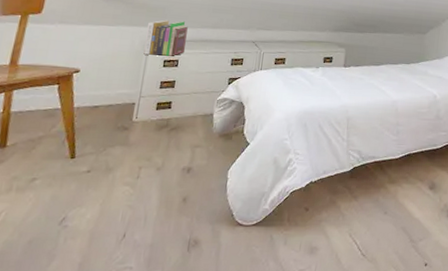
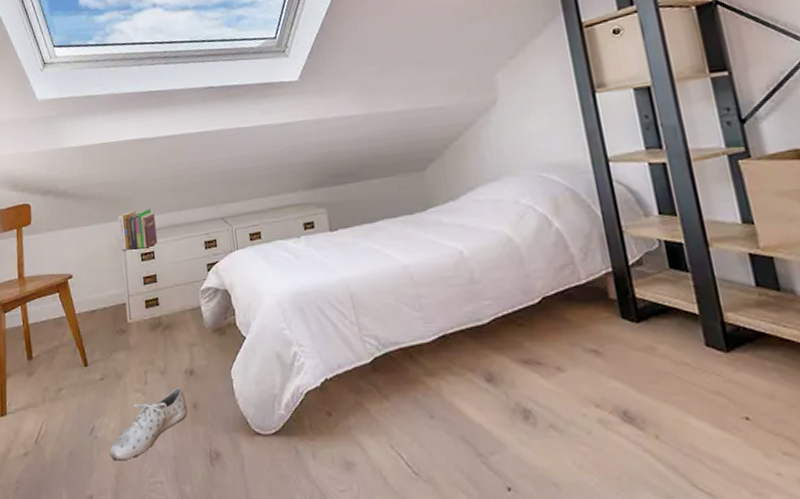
shoe: none [78,183,177,249] -> present [109,388,188,461]

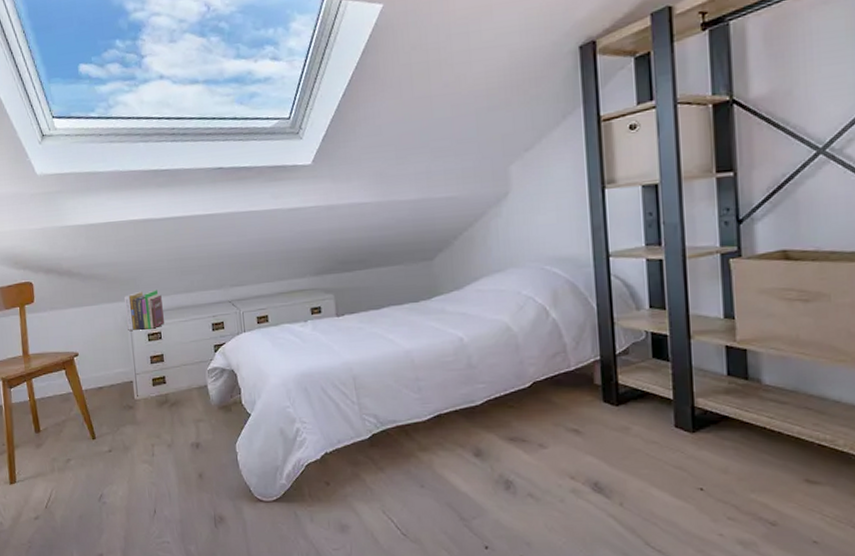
shoe: present [109,388,188,461] -> none [118,459,193,524]

